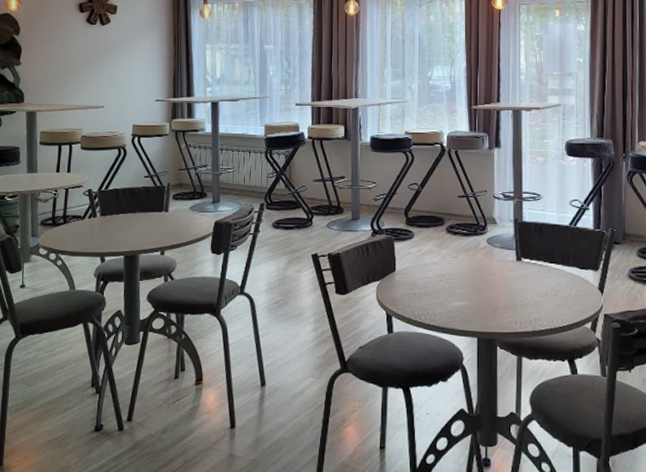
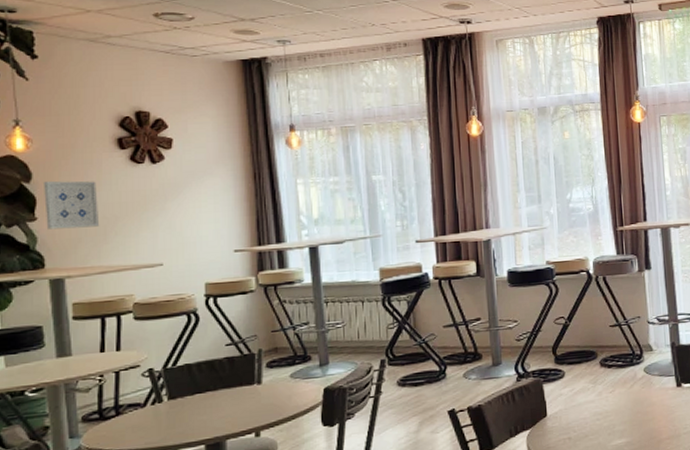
wall art: none [27,34,63,73] -> present [44,181,100,230]

